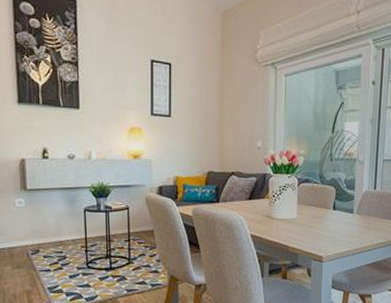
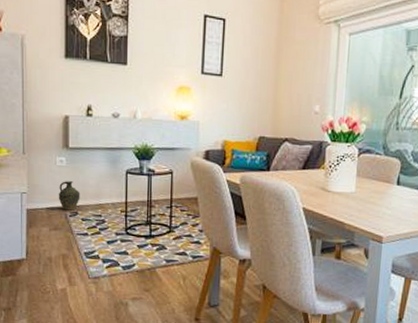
ceramic jug: none [19,221,41,249] -> present [58,181,80,211]

